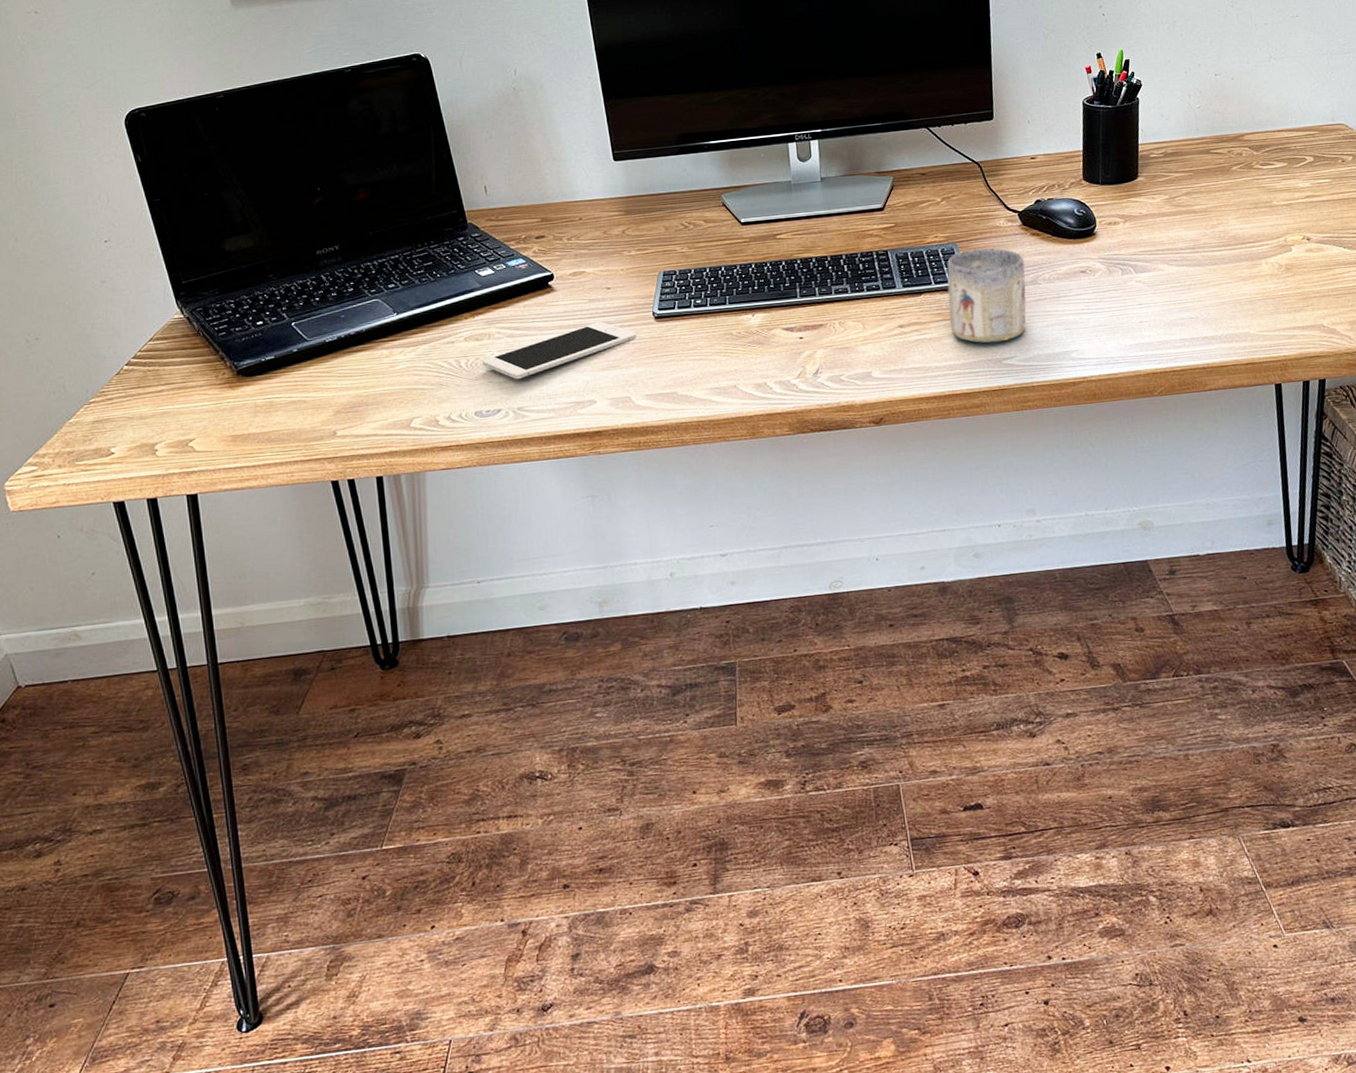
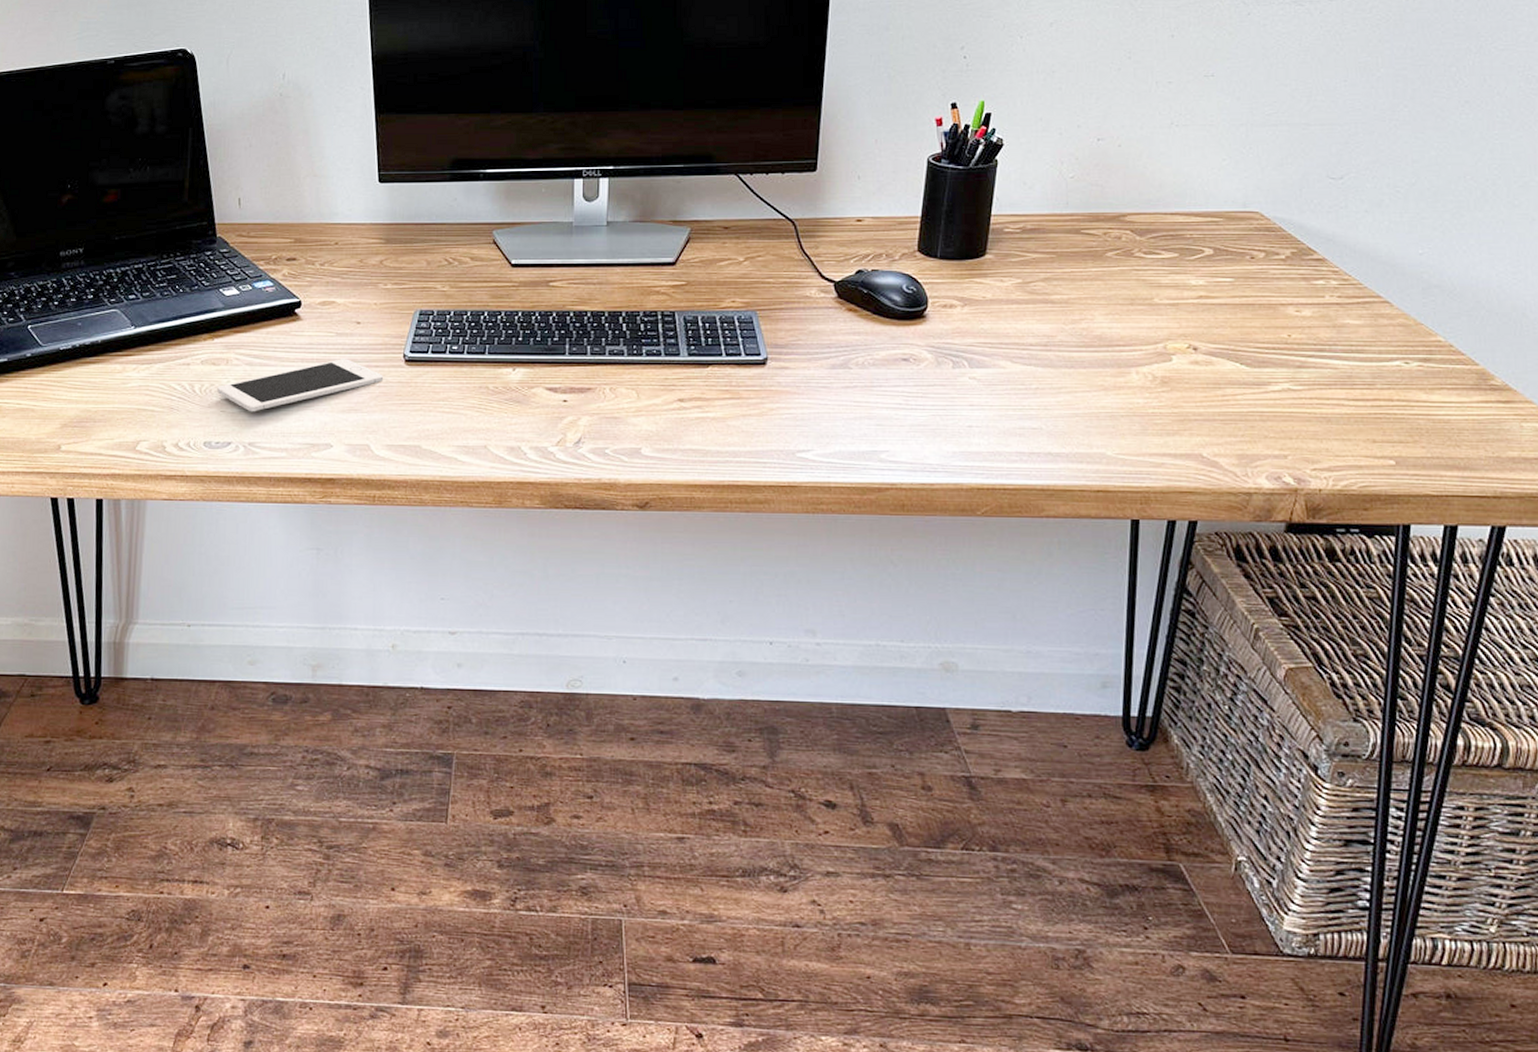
mug: present [947,248,1027,343] -> none [738,320,835,431]

